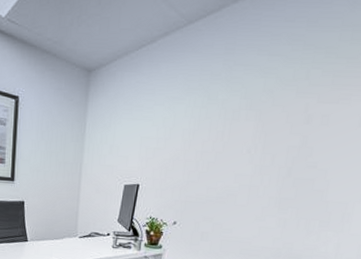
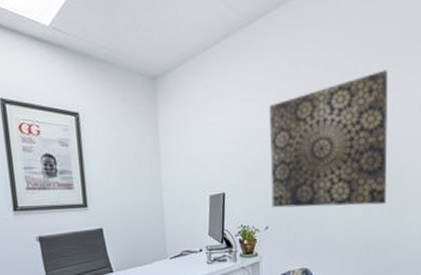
wall art: none [183,80,330,217] -> present [268,70,388,208]

